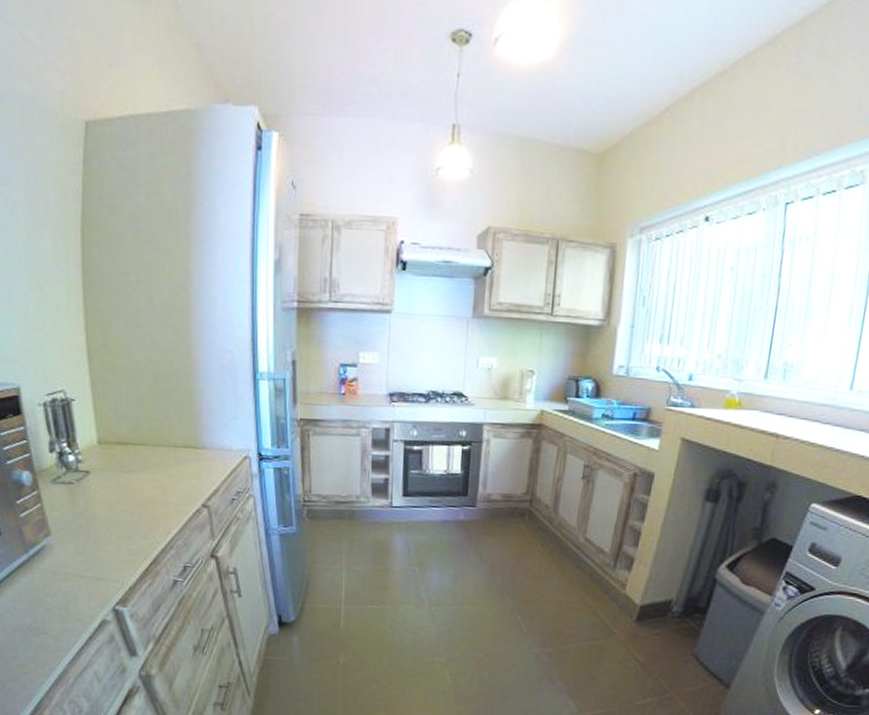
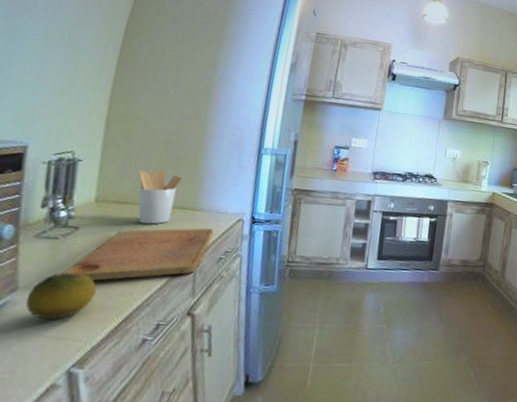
fruit: none [60,517,120,562] -> present [25,272,97,320]
cutting board: none [86,467,220,524] -> present [62,228,213,281]
utensil holder: none [132,405,178,466] -> present [138,169,182,225]

